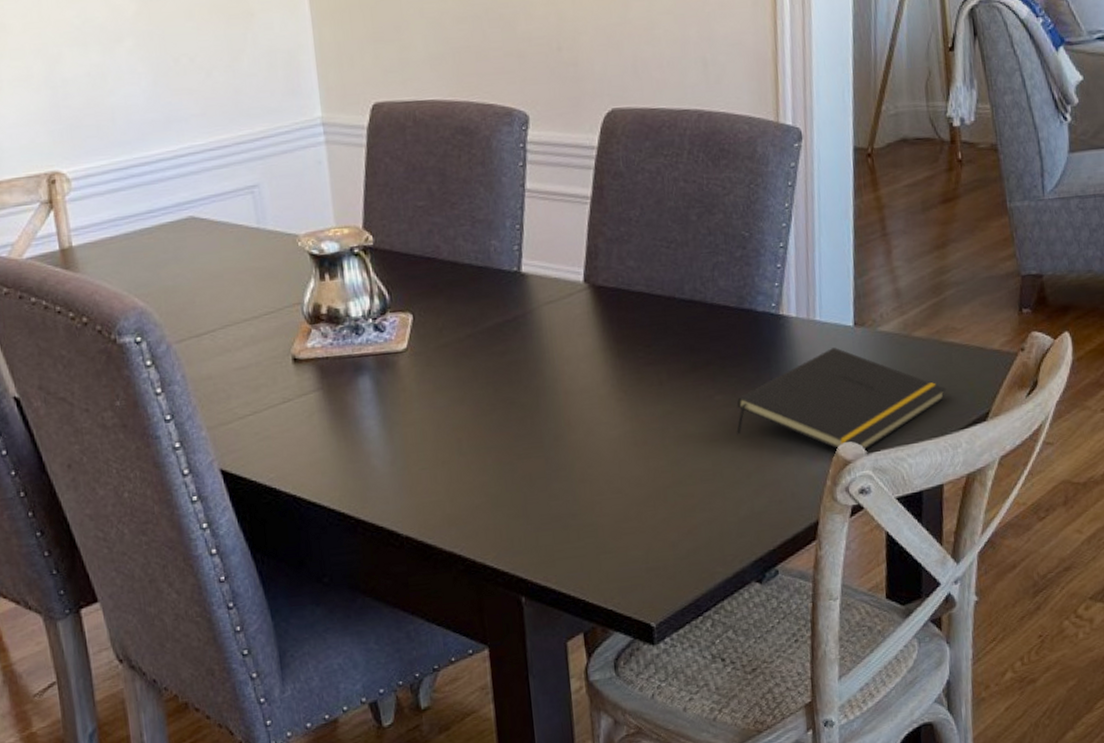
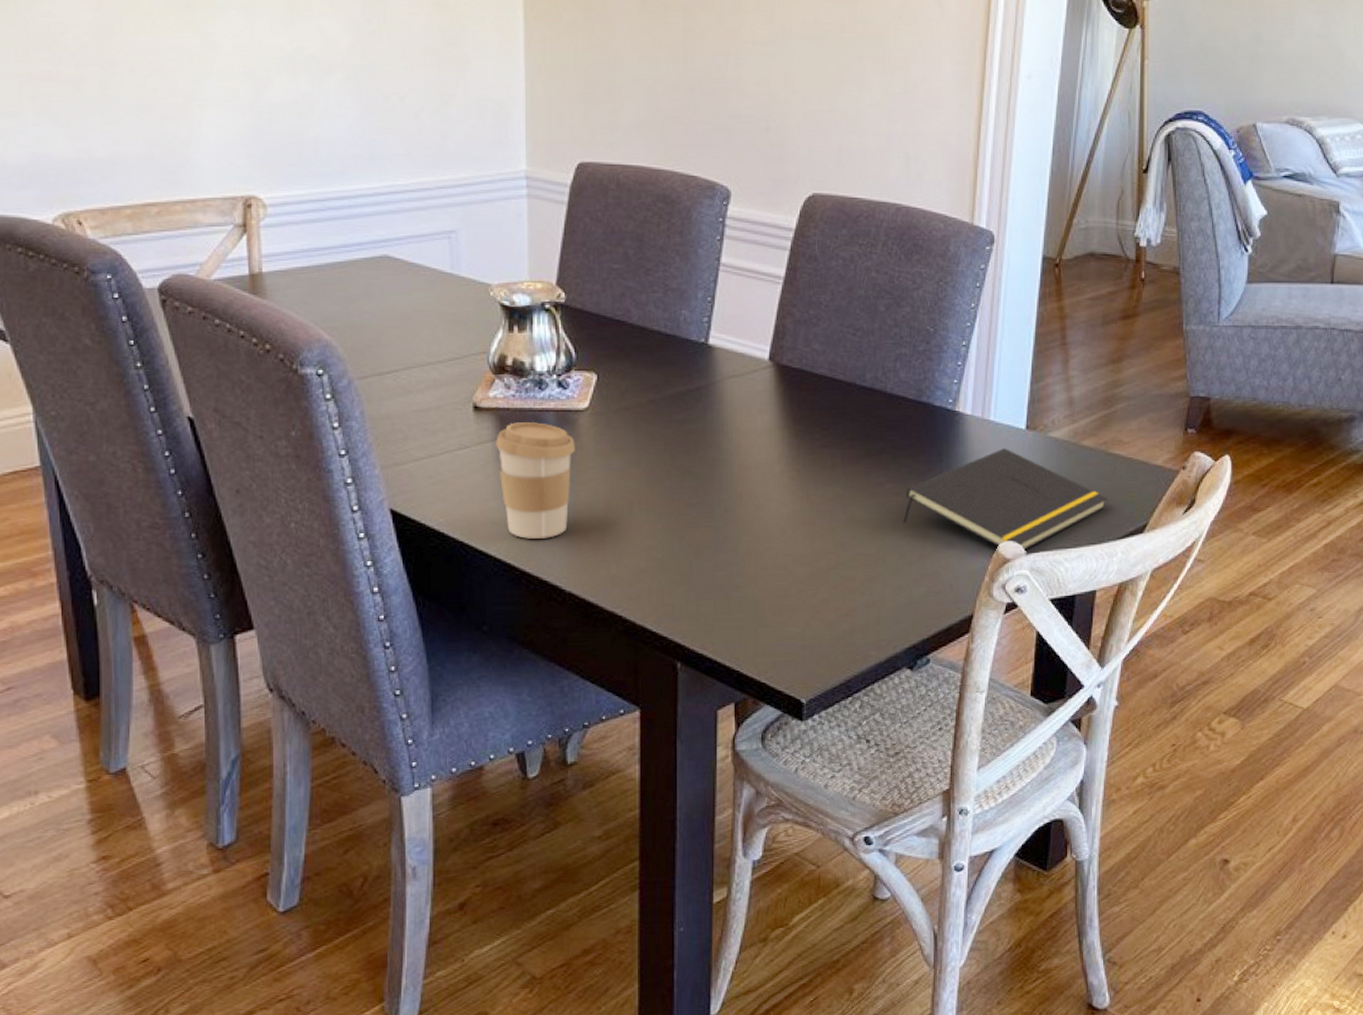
coffee cup: none [318,368,398,486] -> present [496,422,575,539]

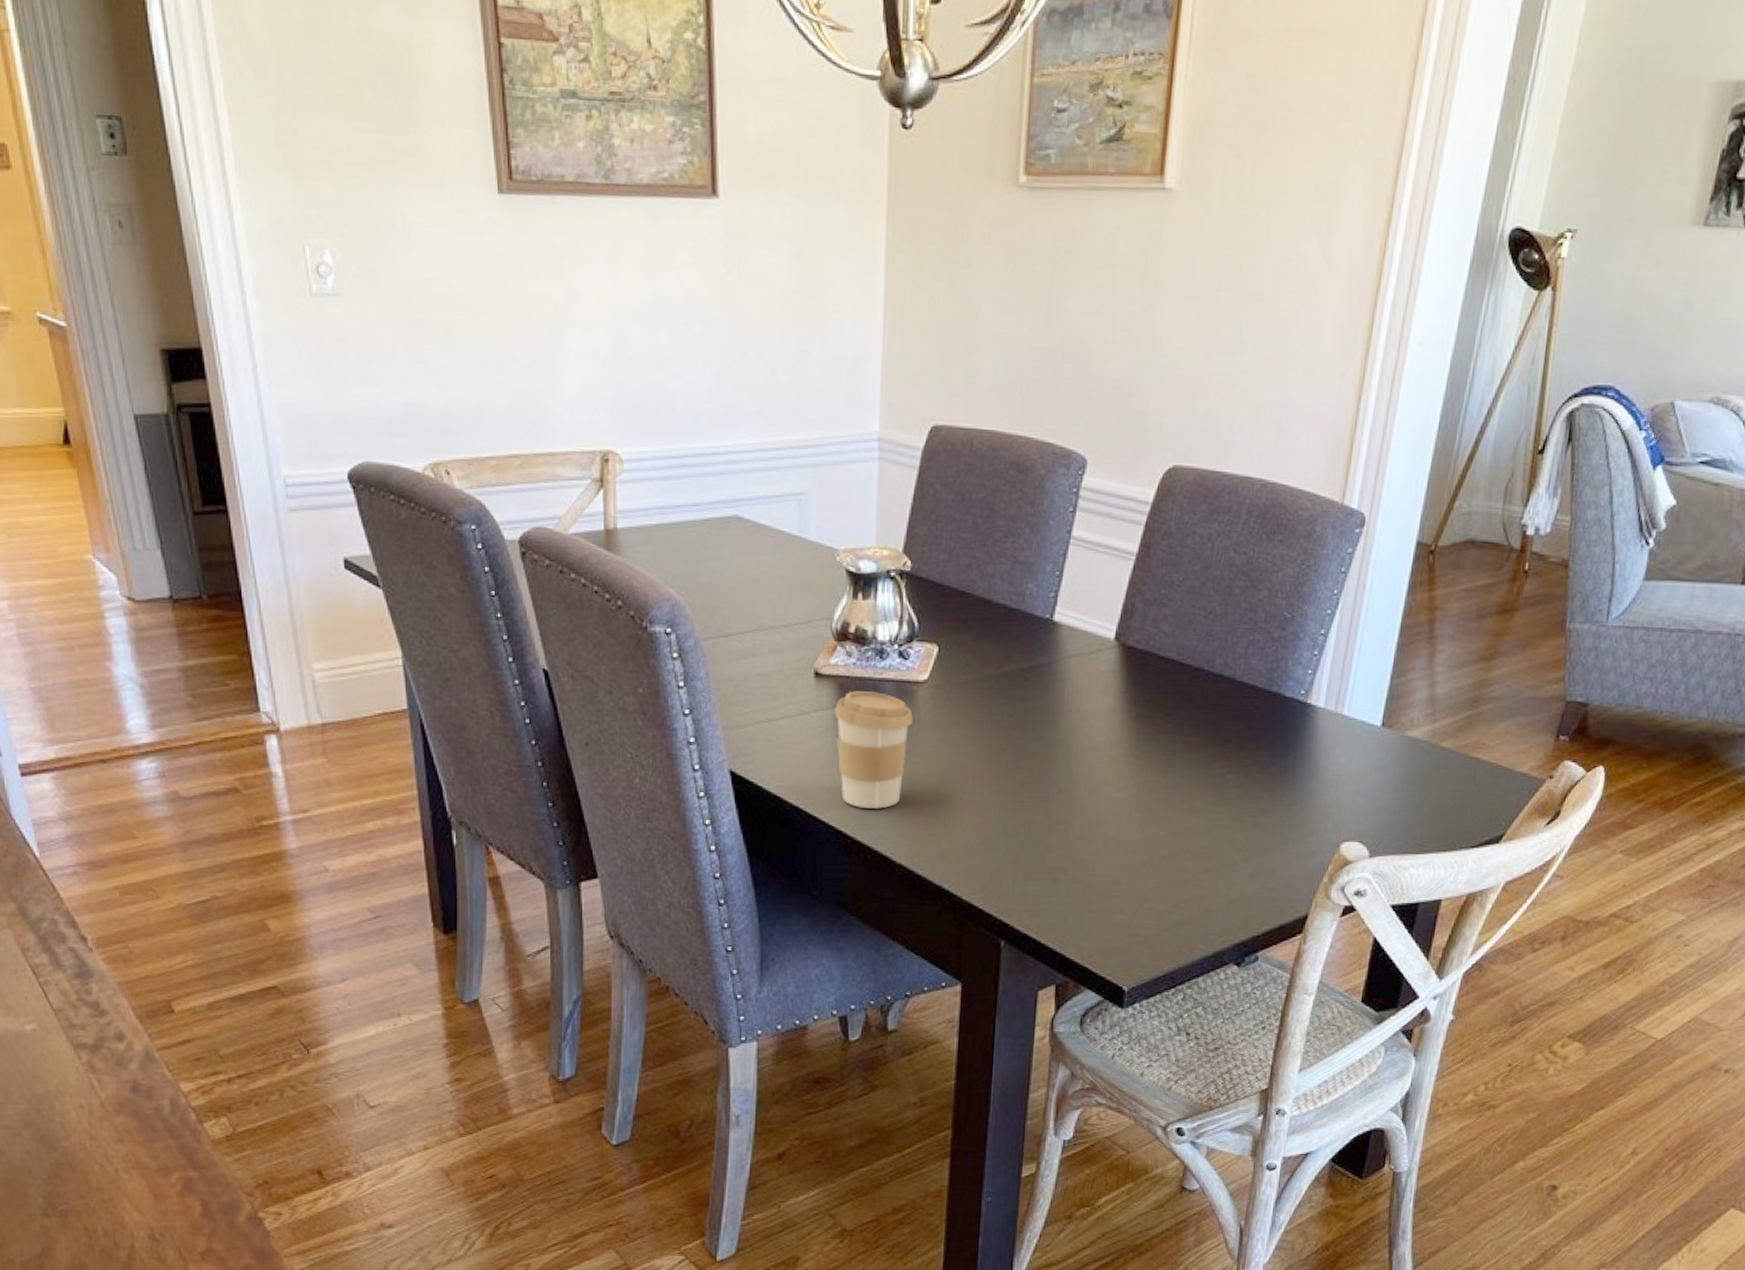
notepad: present [903,448,1109,551] -> none [1242,745,1465,853]

